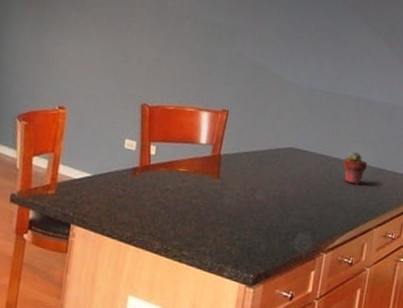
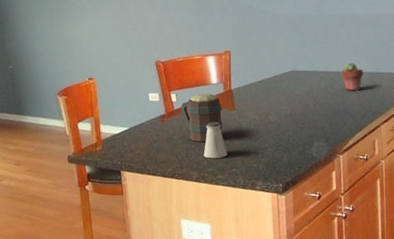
mug: none [157,151,206,209] -> present [180,93,224,142]
saltshaker: none [172,187,200,232] -> present [203,121,228,159]

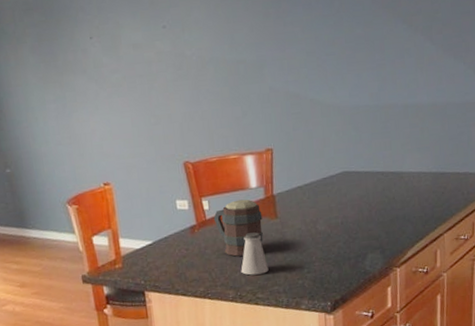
potted succulent: present [341,62,363,91] -> none [401,160,427,195]

